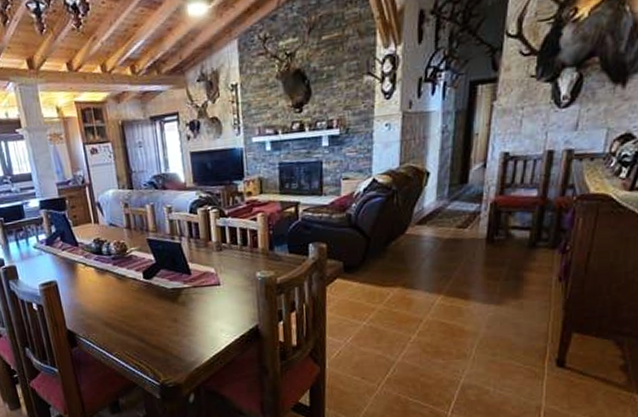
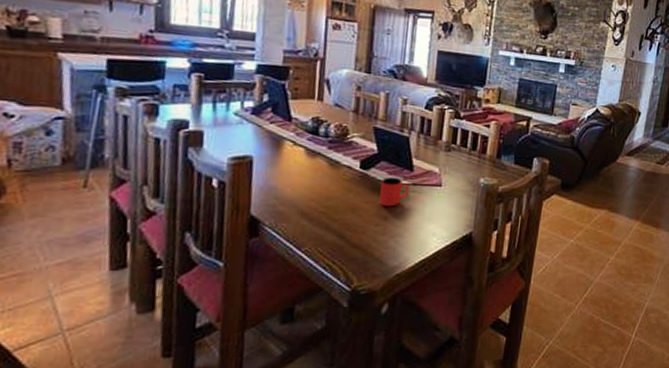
cup: none [164,282,191,310] -> present [380,177,409,207]

